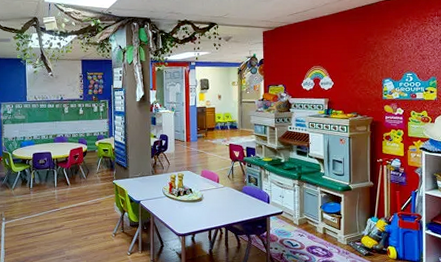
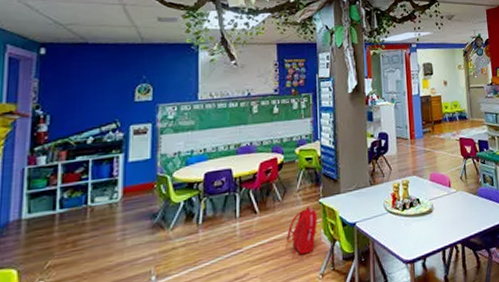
backpack: none [89,185,112,221] -> present [286,207,317,260]

